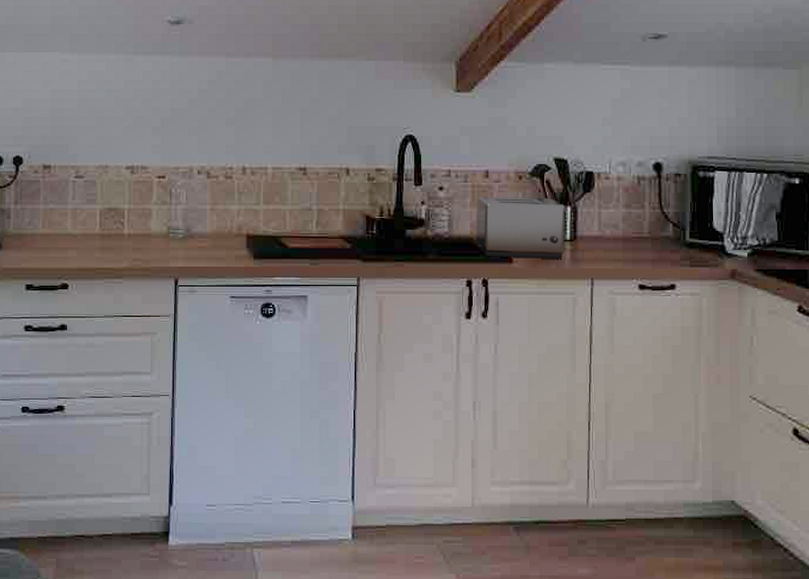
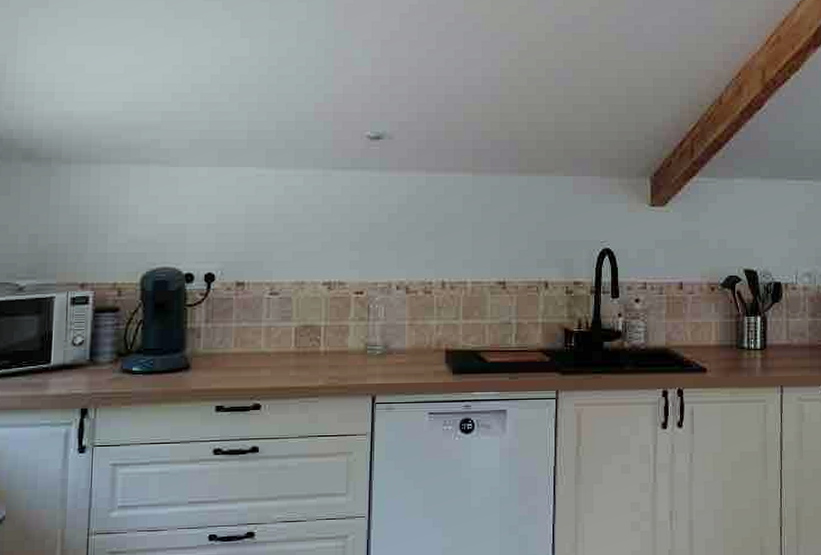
toaster: present [476,196,566,260] -> none [671,307,756,369]

